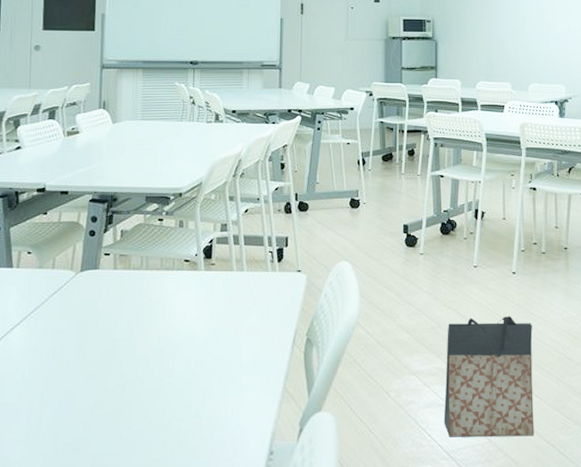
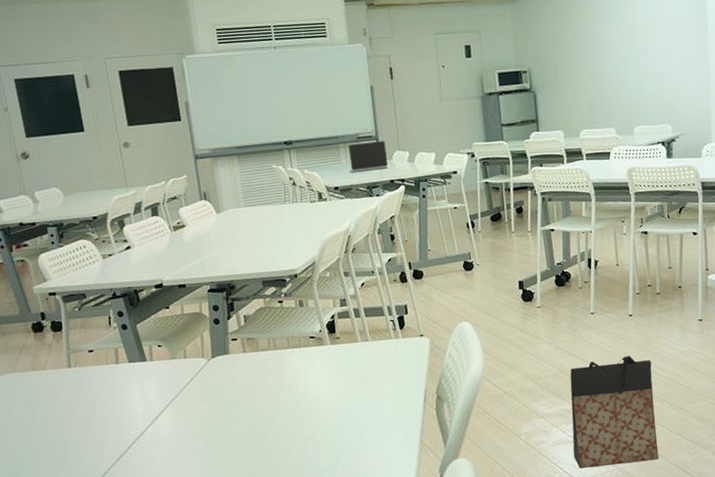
laptop: none [250,70,288,98] -> present [348,140,388,172]

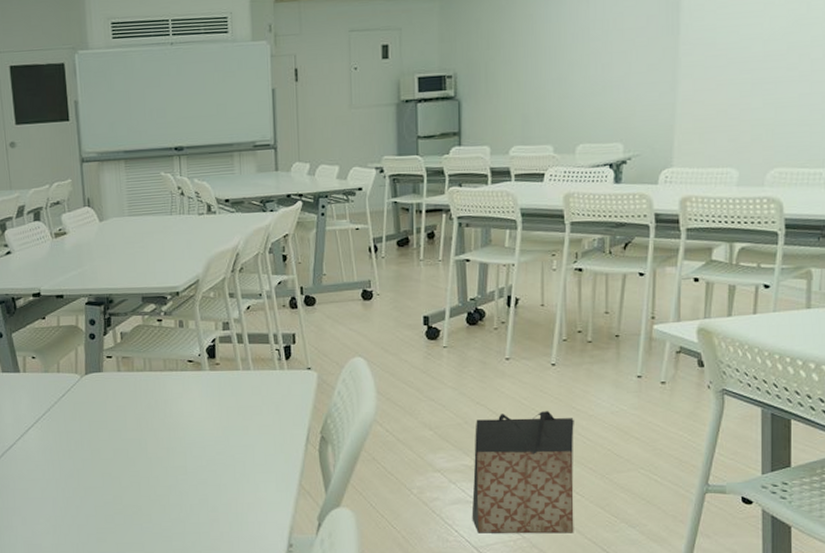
laptop: present [348,140,388,172] -> none [243,150,285,184]

